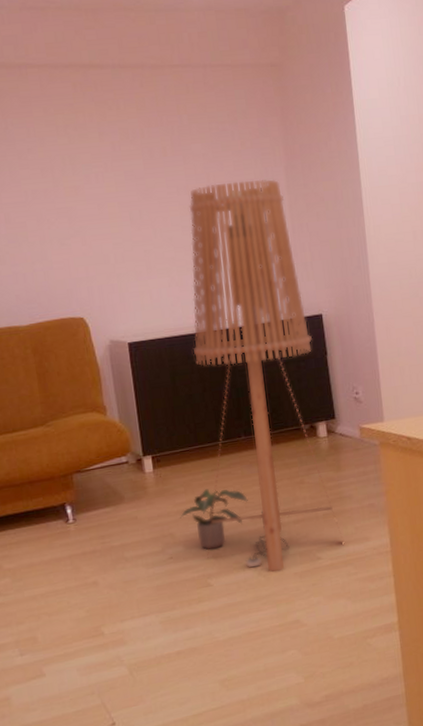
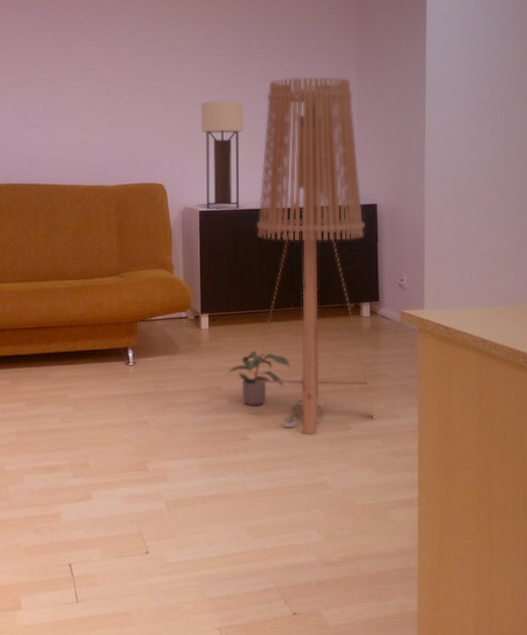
table lamp: none [116,216,172,340] -> present [201,101,244,210]

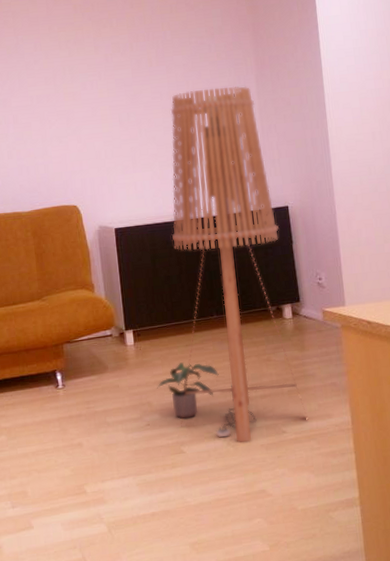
table lamp: present [201,101,244,210] -> none [107,118,153,226]

